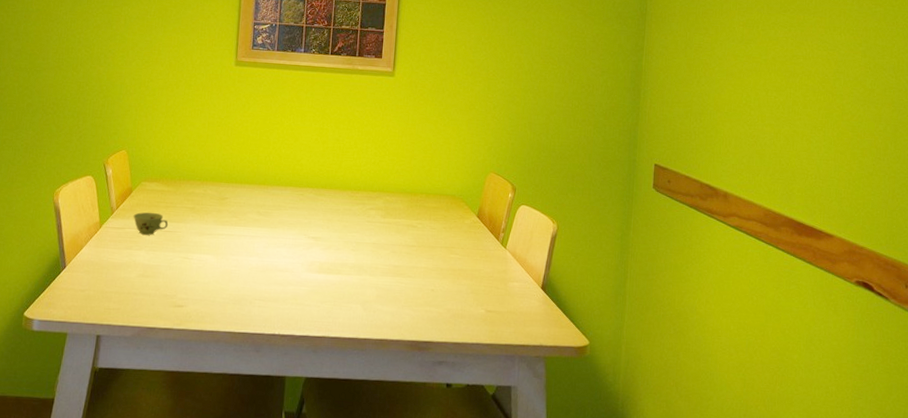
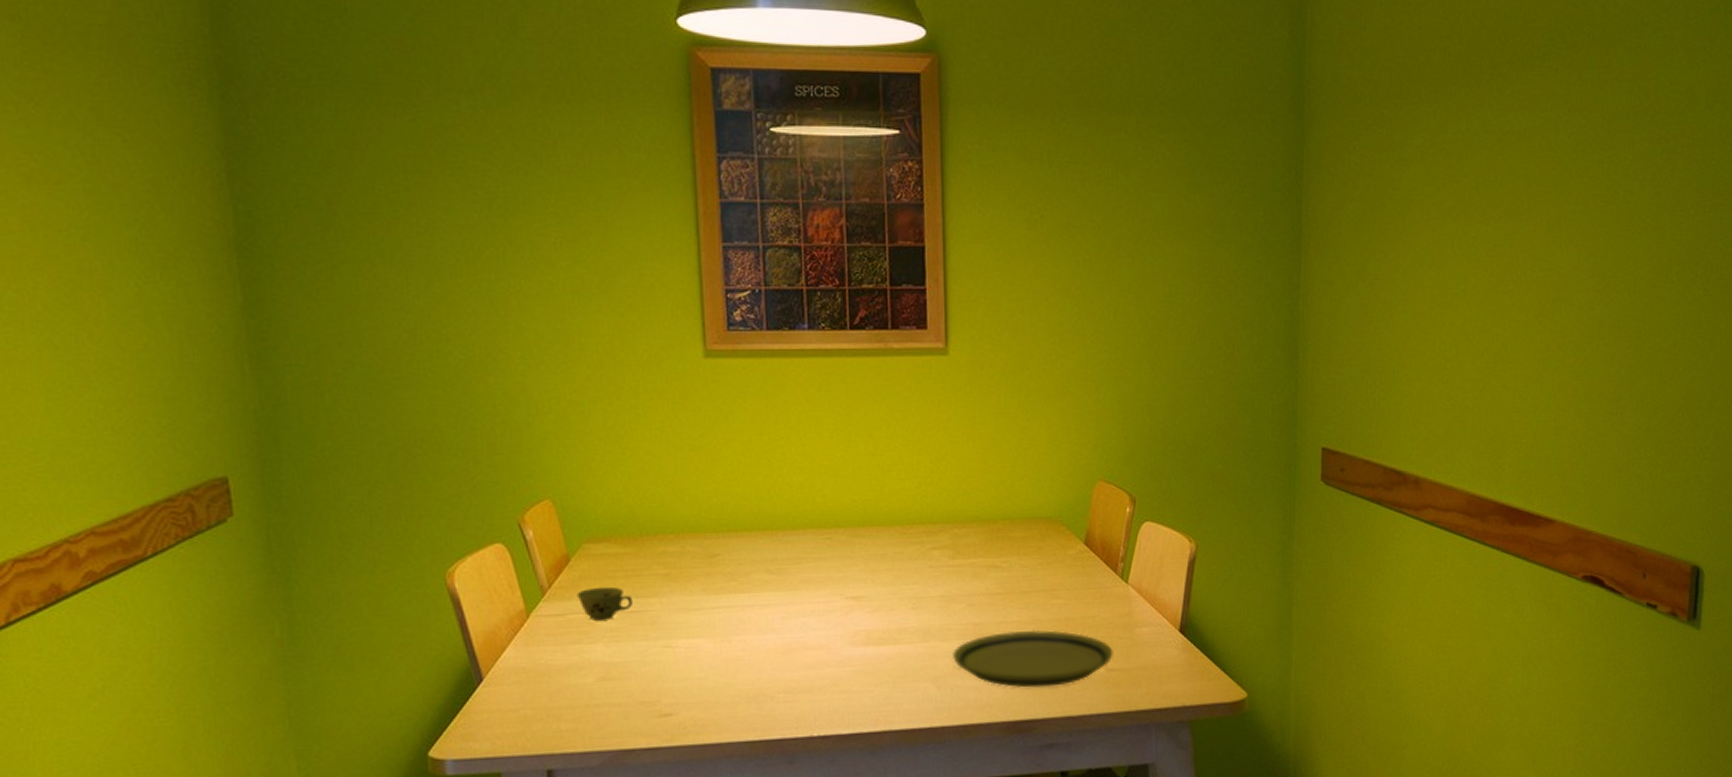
plate: none [377,274,492,319] -> present [953,629,1113,688]

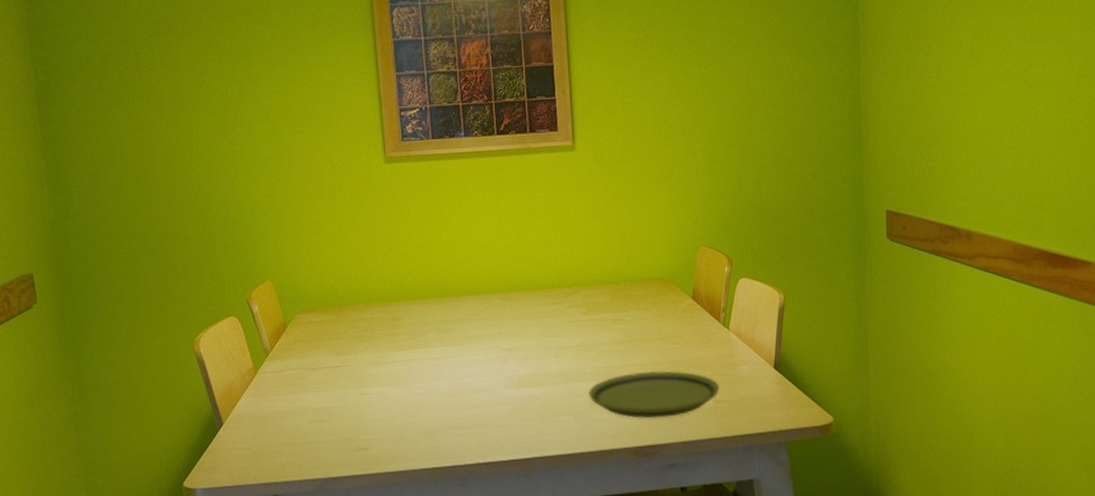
teacup: present [576,586,634,621] -> none [292,347,336,375]

